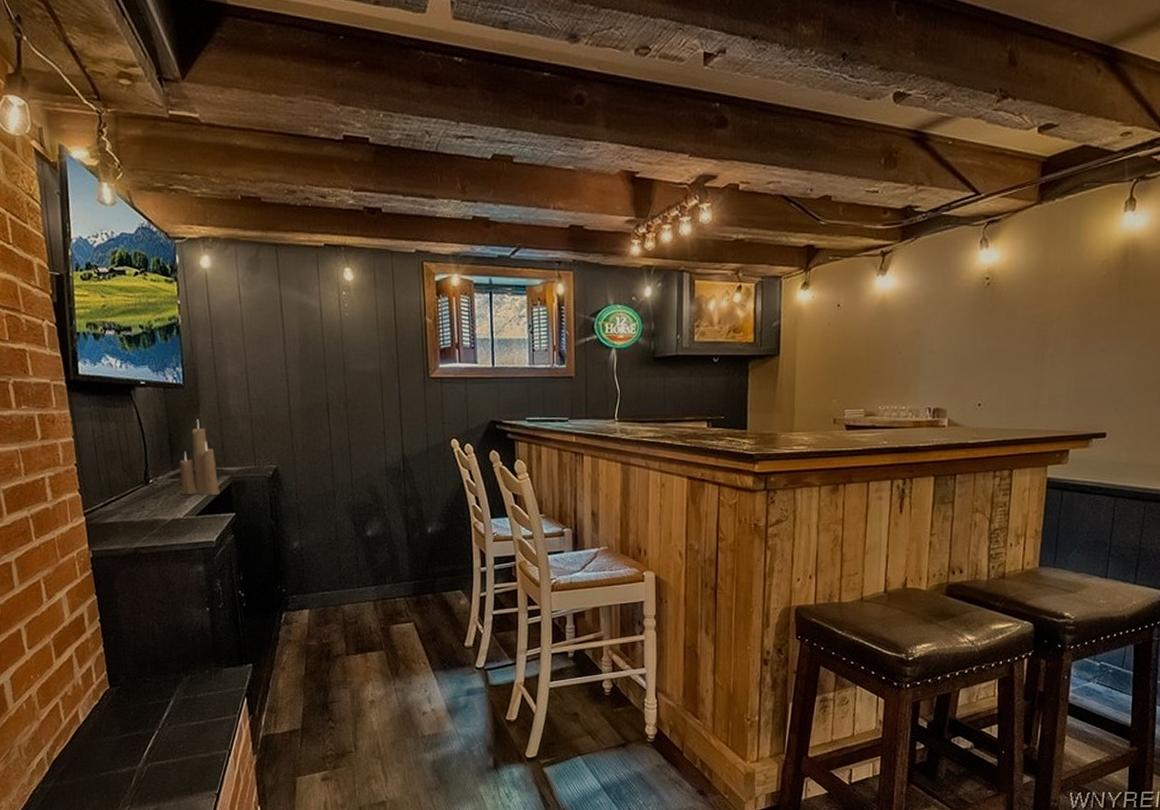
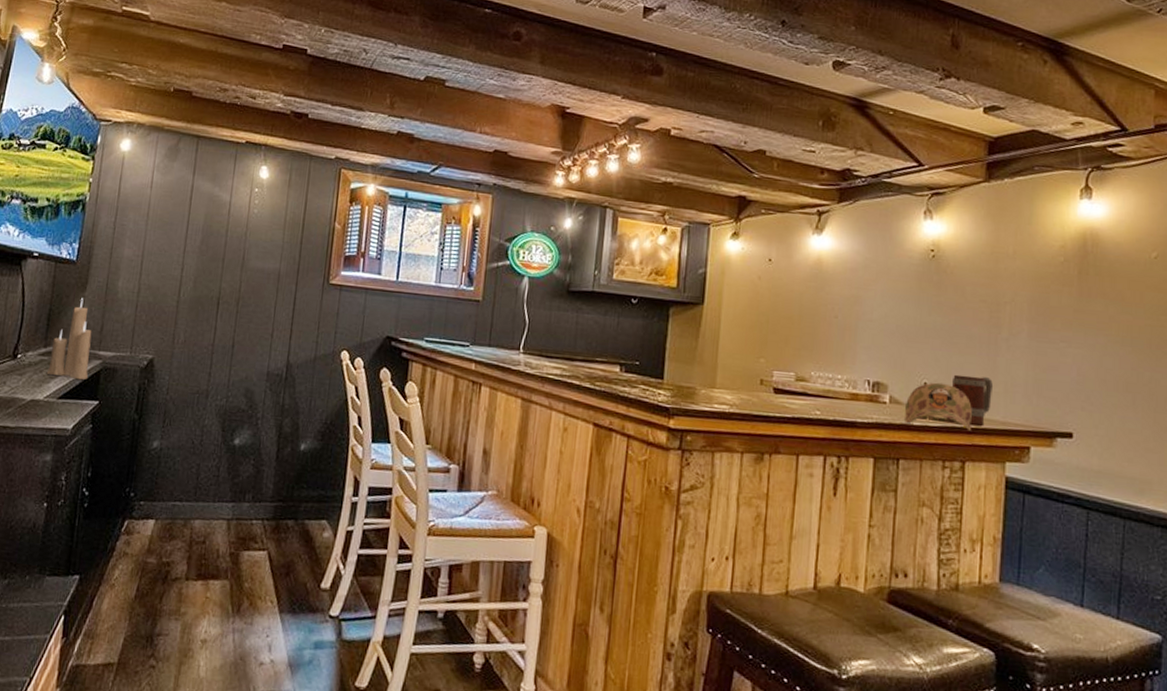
baseball cap: none [961,402,1021,443] -> present [904,382,973,432]
beer mug: none [1003,391,1039,438] -> present [952,374,993,427]

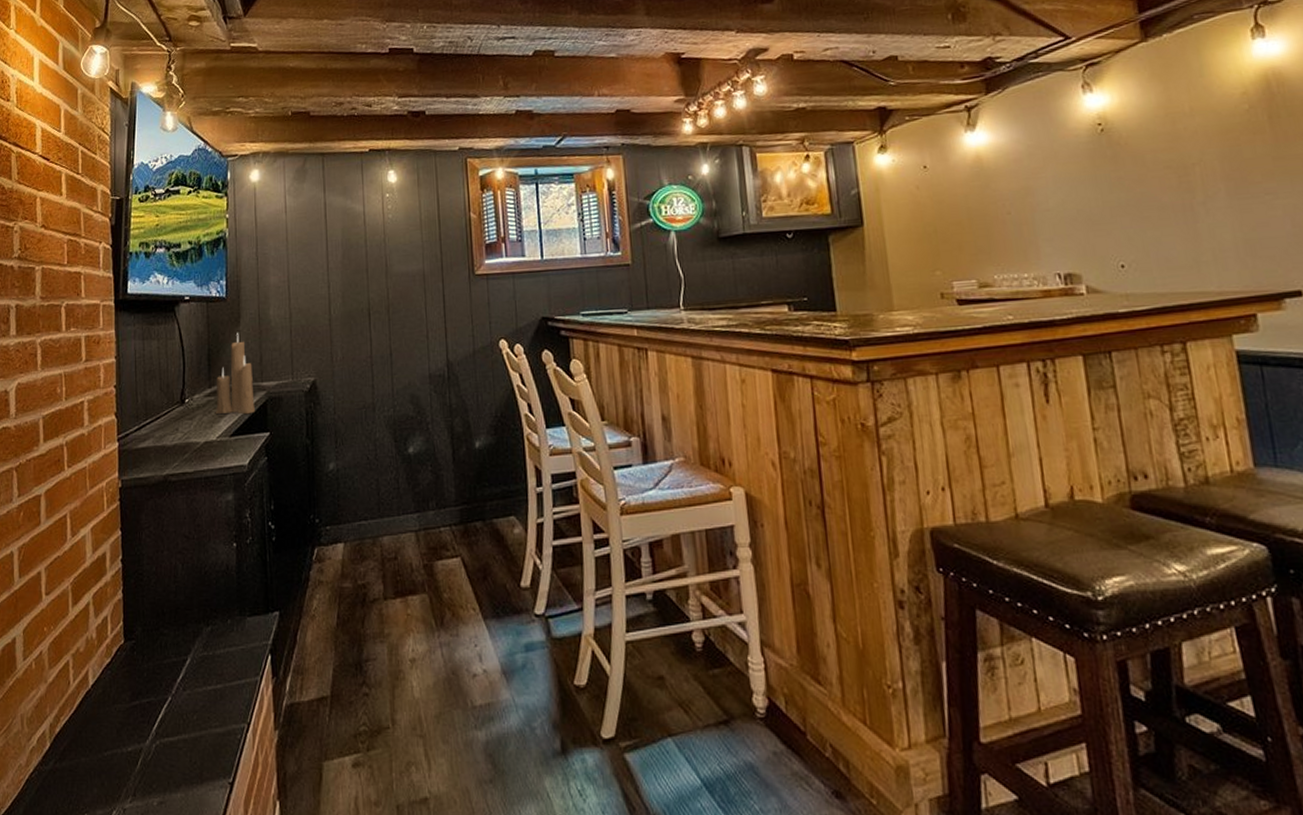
baseball cap: present [904,382,973,432] -> none [1104,262,1185,312]
beer mug: present [952,374,993,427] -> none [1152,246,1202,303]

